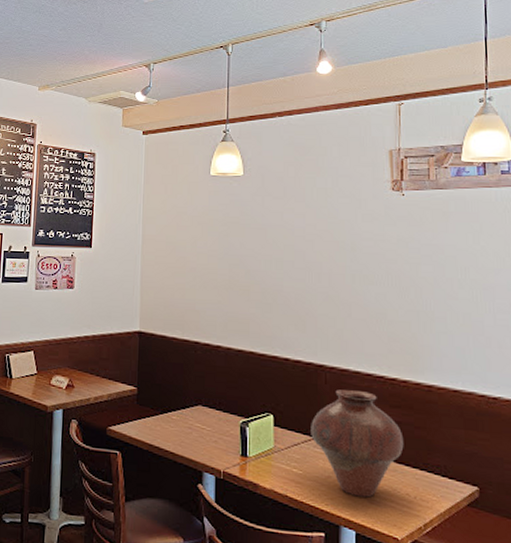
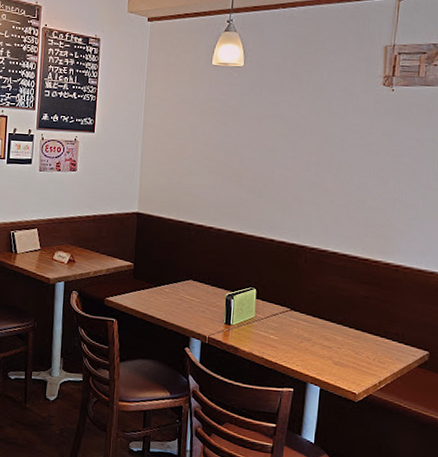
vase: present [311,389,404,498] -> none [288,268,370,360]

